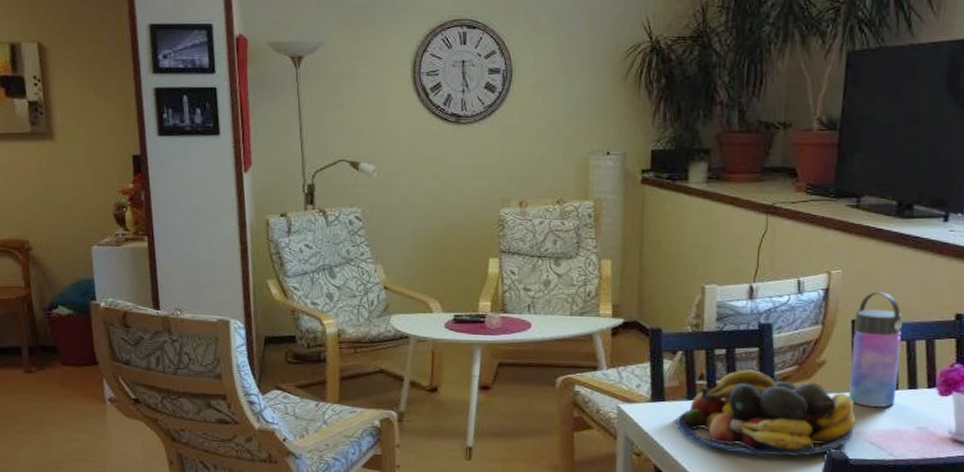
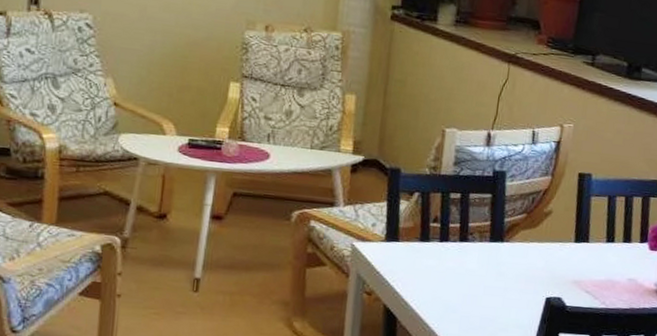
fruit bowl: present [675,370,856,456] -> none [407,215,575,302]
water bottle: present [849,292,903,407] -> none [570,148,624,259]

